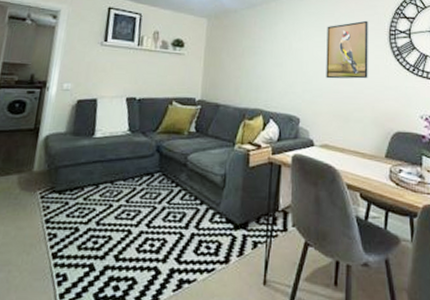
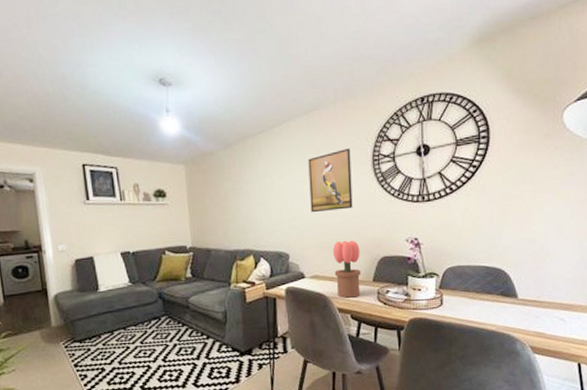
potted flower: none [345,110,373,174] -> present [333,240,361,298]

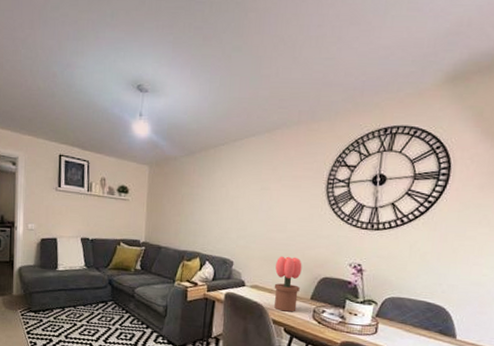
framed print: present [308,148,353,213] -> none [260,168,307,227]

